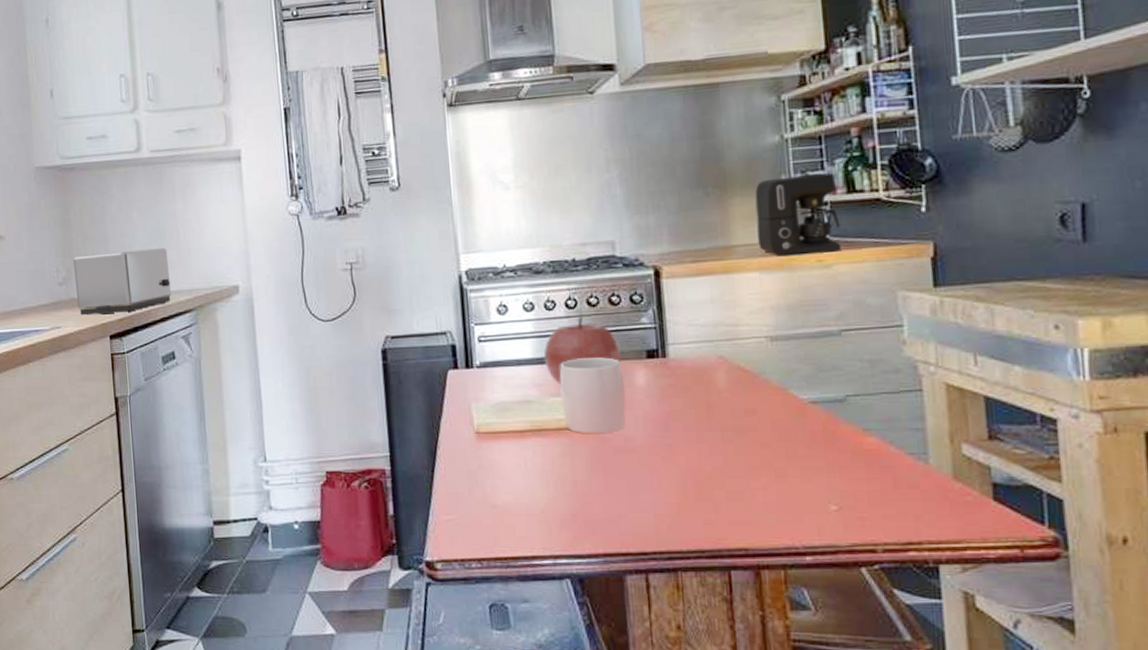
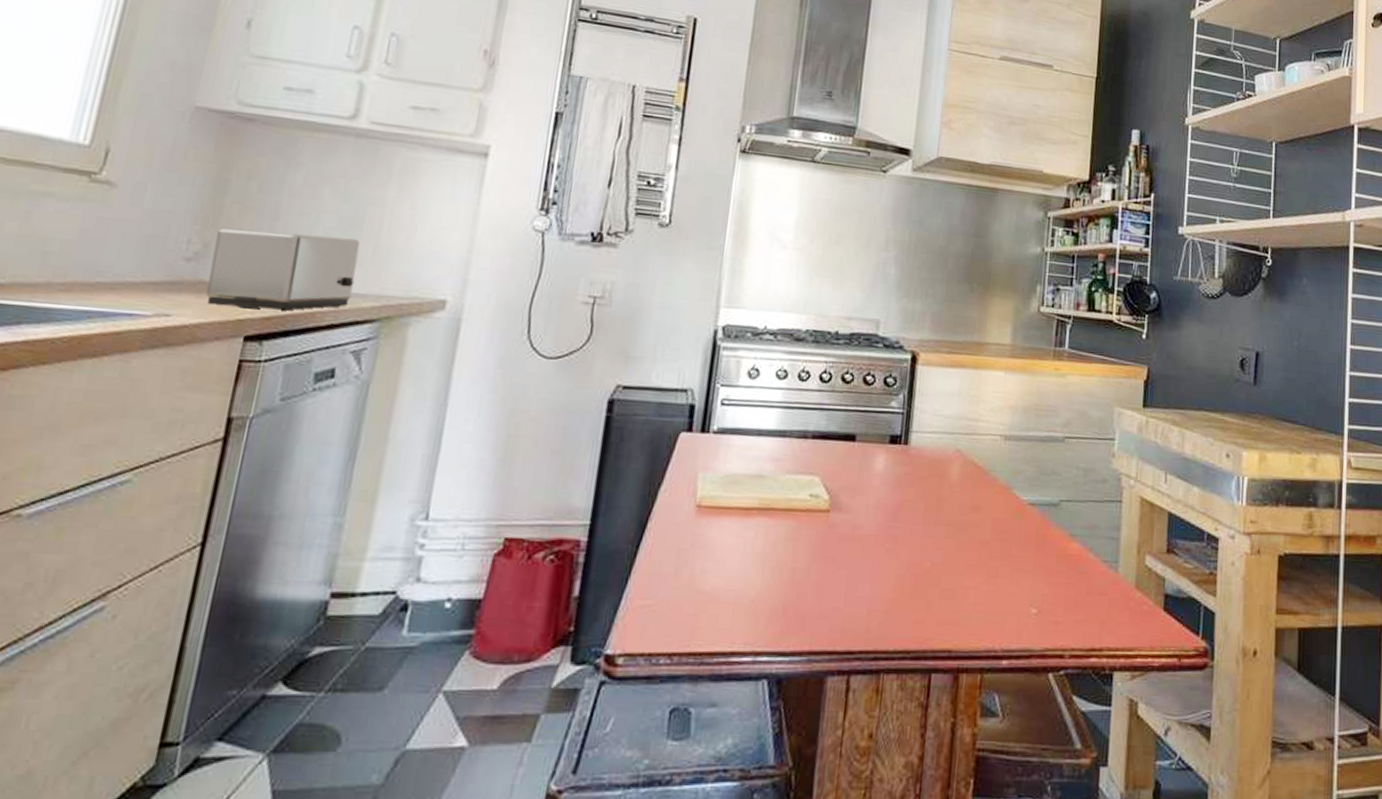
fruit: present [544,316,621,384] -> none [787,391,866,461]
mug: present [559,357,626,435] -> none [795,435,864,519]
coffee maker: present [755,173,842,256] -> none [1008,286,1080,363]

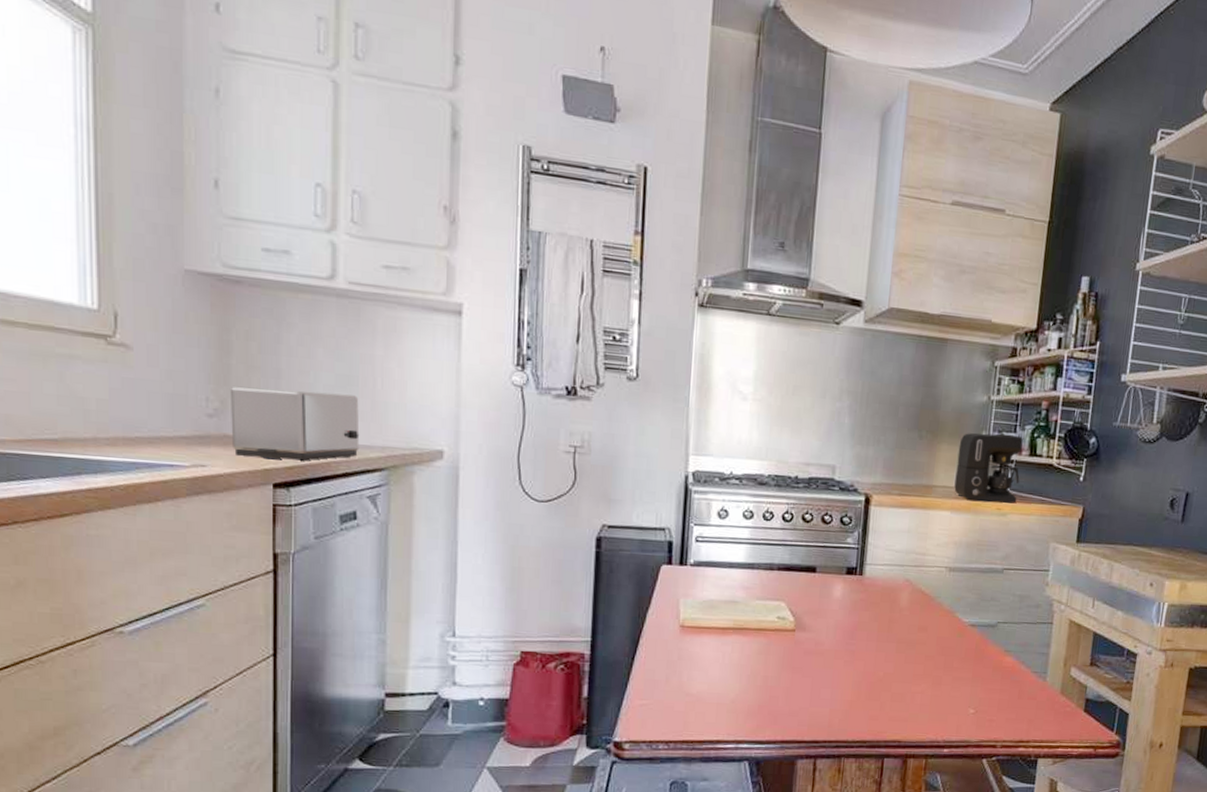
coffee maker: none [1008,286,1080,363] -> present [954,433,1023,503]

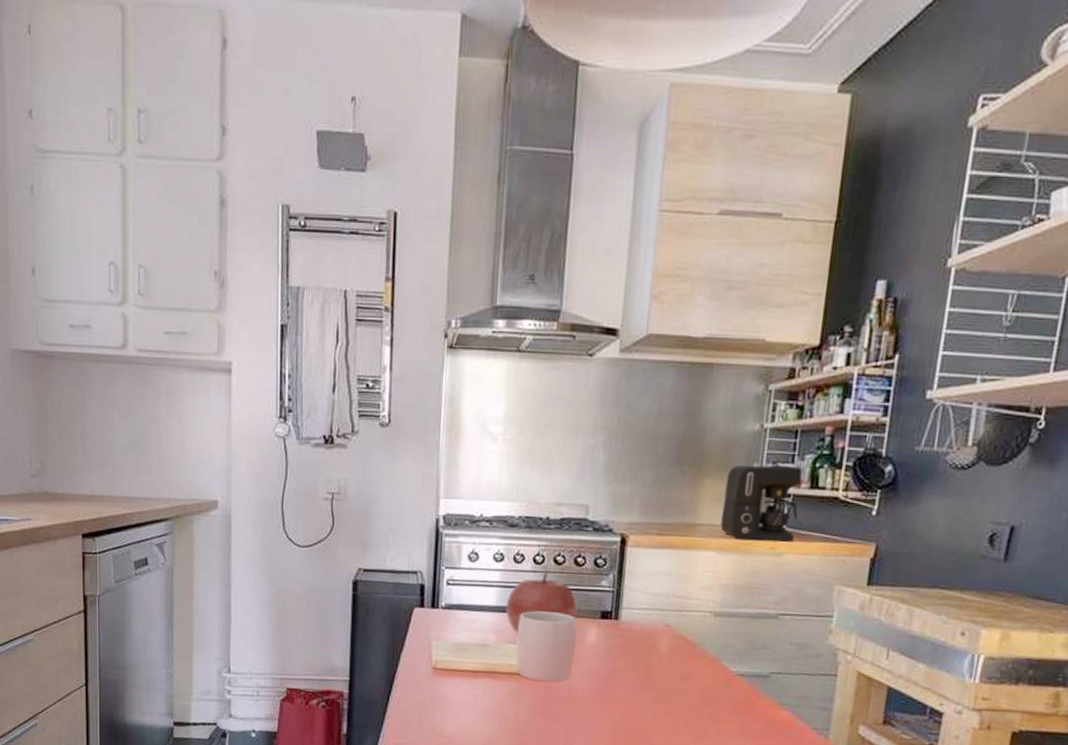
toaster: present [229,386,360,461] -> none [47,449,149,513]
fruit: none [755,529,825,589] -> present [506,572,578,633]
mug: none [764,567,824,637] -> present [516,611,577,683]

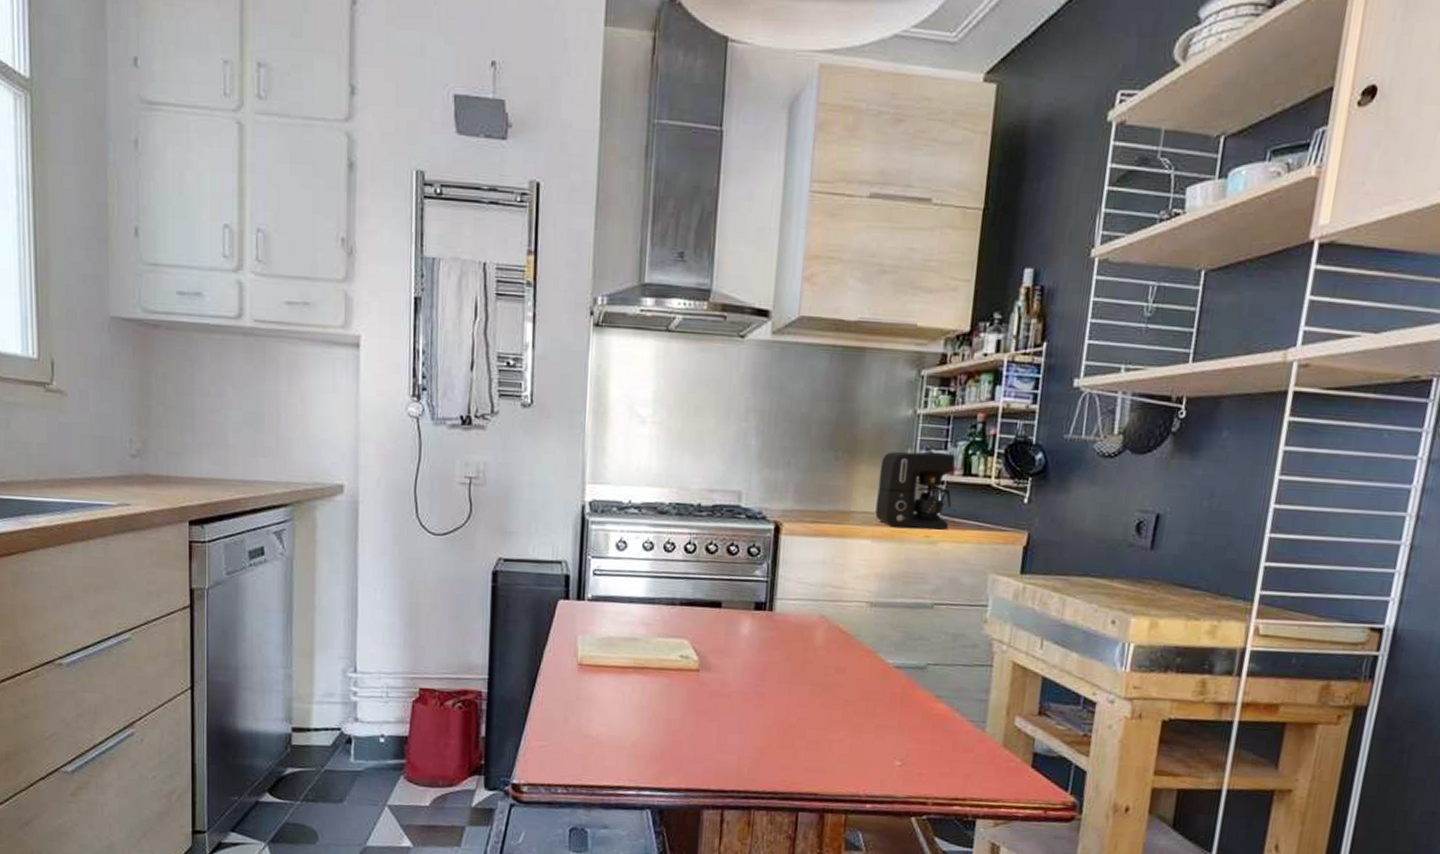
fruit: present [506,572,578,633] -> none [656,561,731,626]
mug: present [516,611,577,683] -> none [666,602,730,678]

